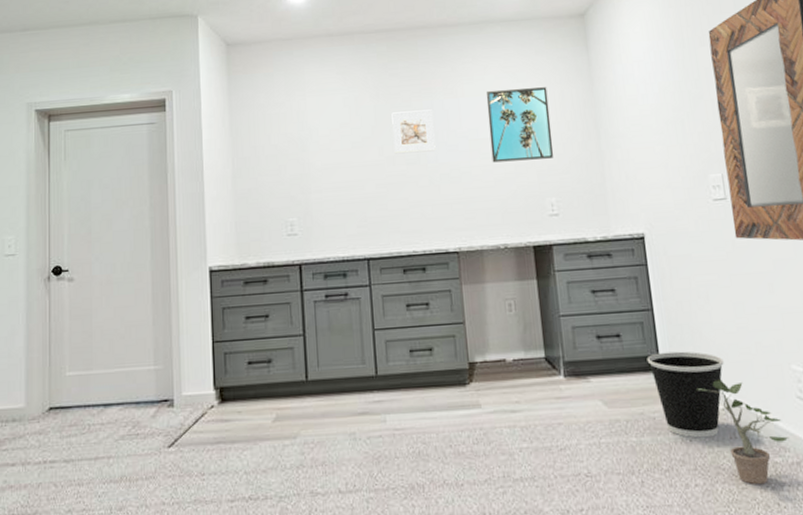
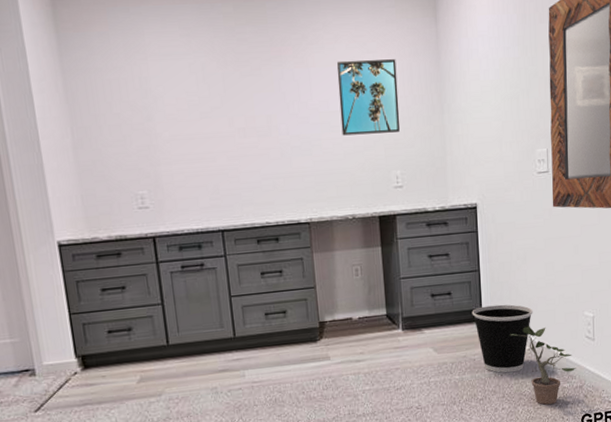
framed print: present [391,109,436,154] -> none [241,79,287,126]

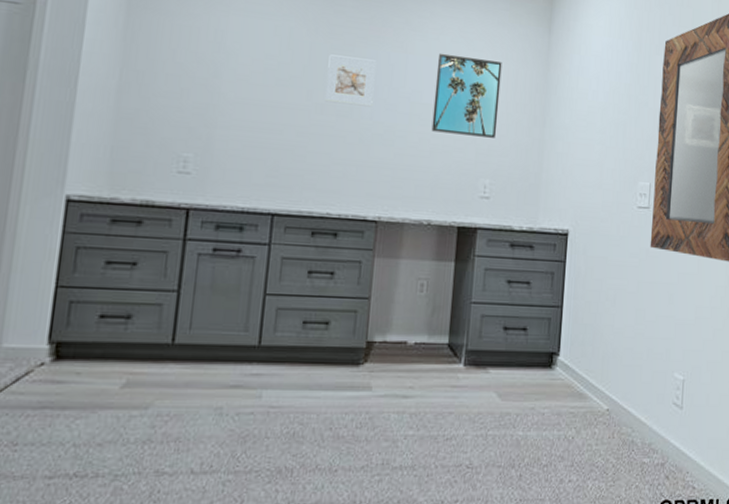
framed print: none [241,79,287,126] -> present [325,54,377,107]
wastebasket: present [472,304,533,373] -> none [547,350,617,436]
potted plant: present [510,326,576,405] -> none [588,381,659,483]

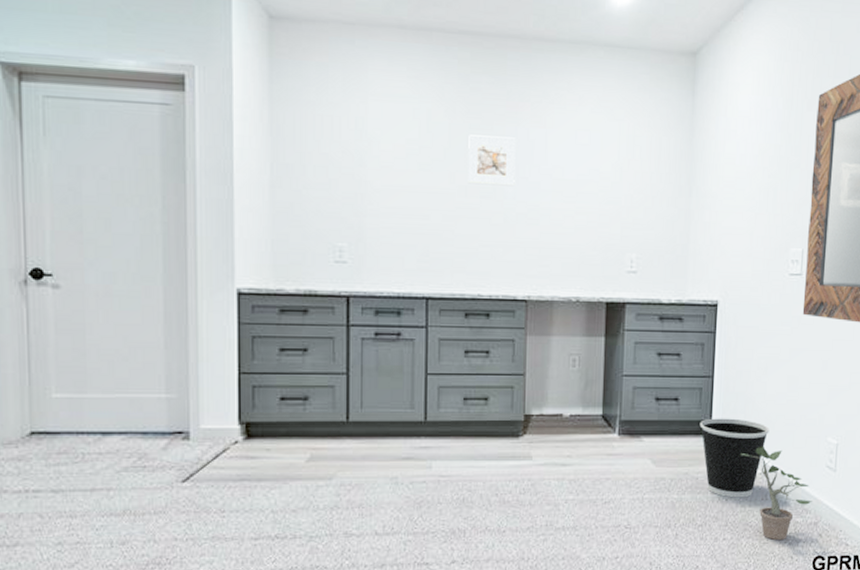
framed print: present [431,53,502,138] -> none [575,125,644,211]
wastebasket: none [547,350,617,436] -> present [699,418,769,498]
potted plant: none [588,381,659,483] -> present [740,447,812,541]

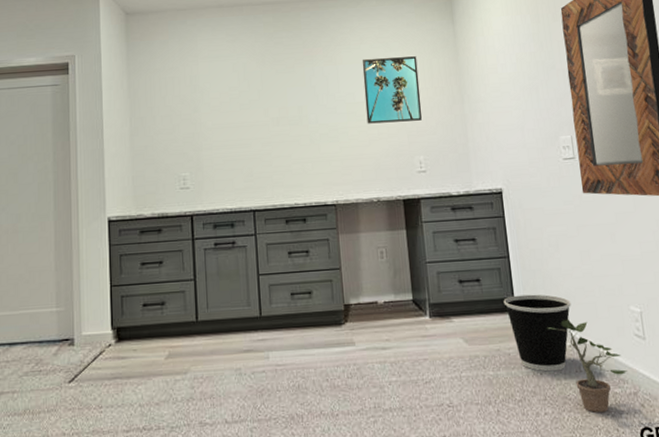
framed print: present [468,135,516,186] -> none [276,75,316,116]
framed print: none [575,125,644,211] -> present [362,56,422,124]

